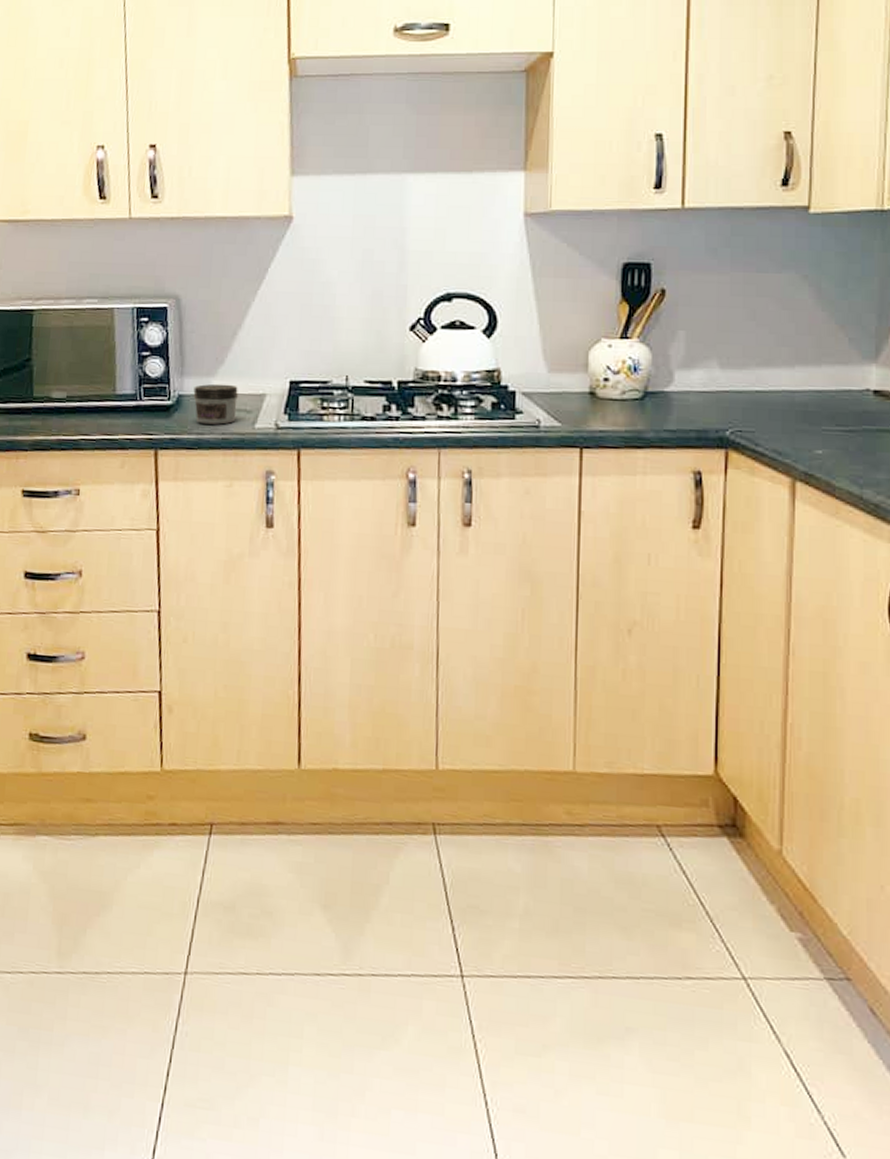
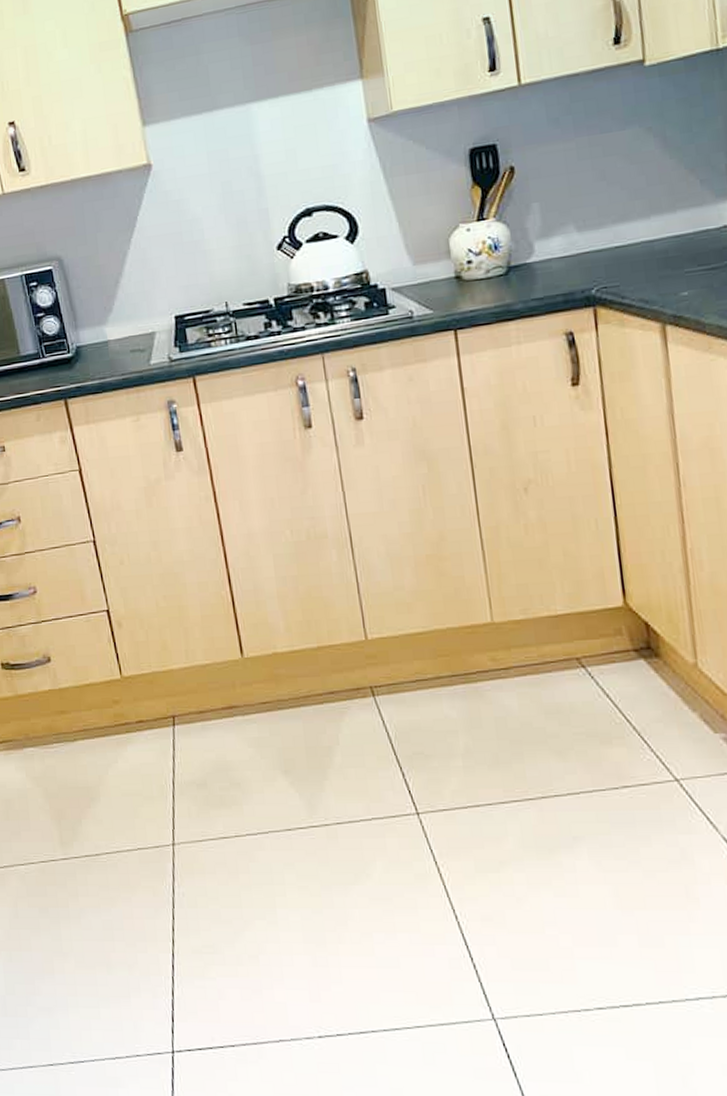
jar: present [193,383,239,425] -> none [89,329,132,369]

